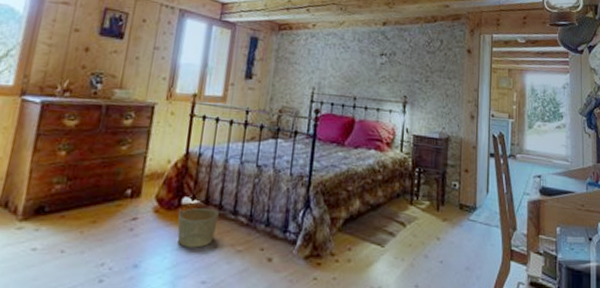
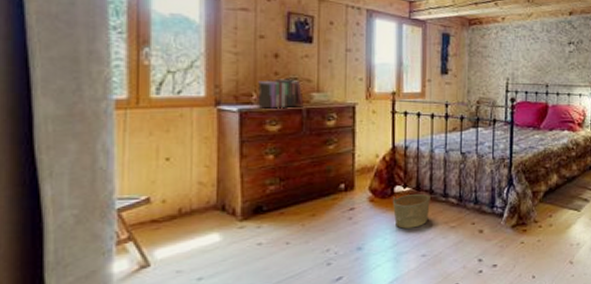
books: none [60,72,106,103] -> present [258,78,304,109]

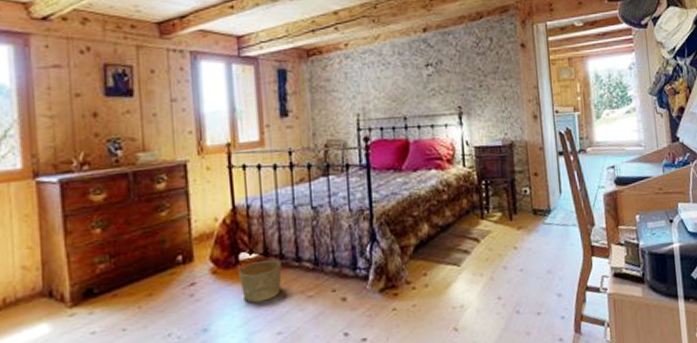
books: present [258,78,304,109] -> none [78,140,129,176]

